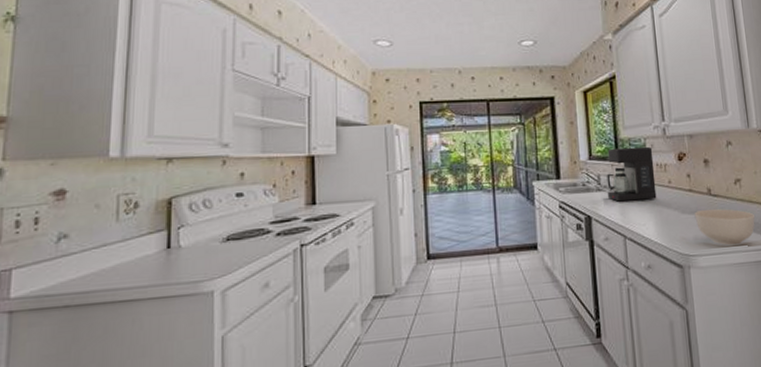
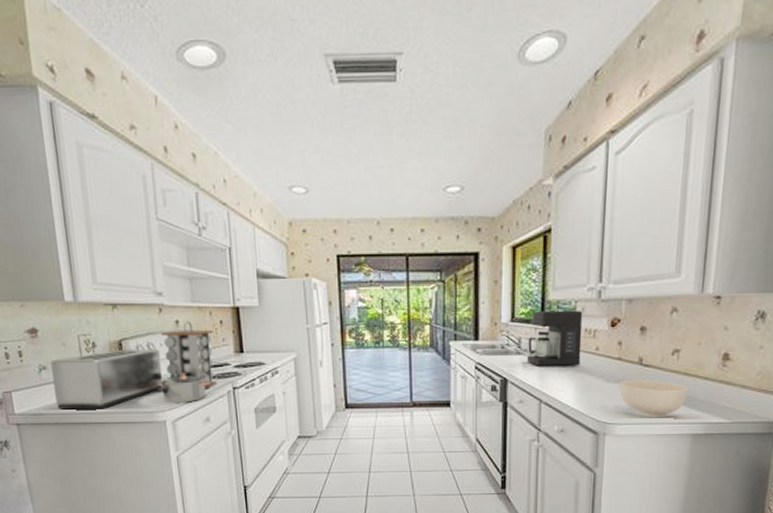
toaster: none [70,205,218,288] -> present [50,348,163,410]
cooking pot: none [207,231,275,269] -> present [155,373,212,403]
spice rack: none [222,173,284,249] -> present [161,321,217,389]

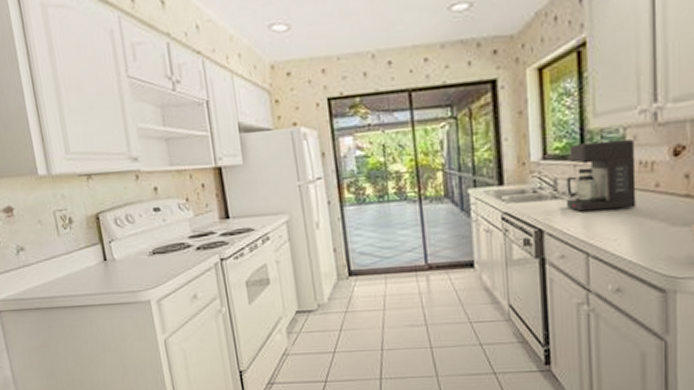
toaster: present [50,348,163,410] -> none [27,220,145,294]
cooking pot: present [155,373,212,403] -> none [137,245,197,280]
spice rack: present [161,321,217,389] -> none [139,187,203,262]

